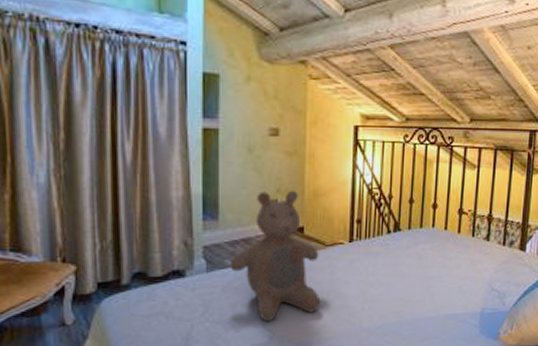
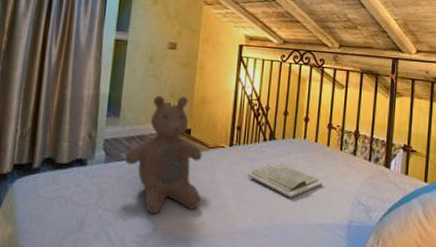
book: none [371,255,454,291] -> present [248,163,323,198]

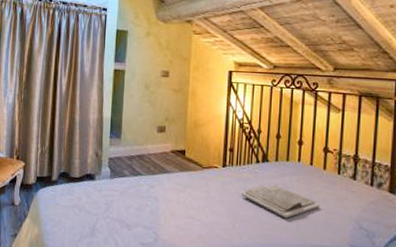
bear: present [124,95,202,215] -> none [127,119,198,226]

